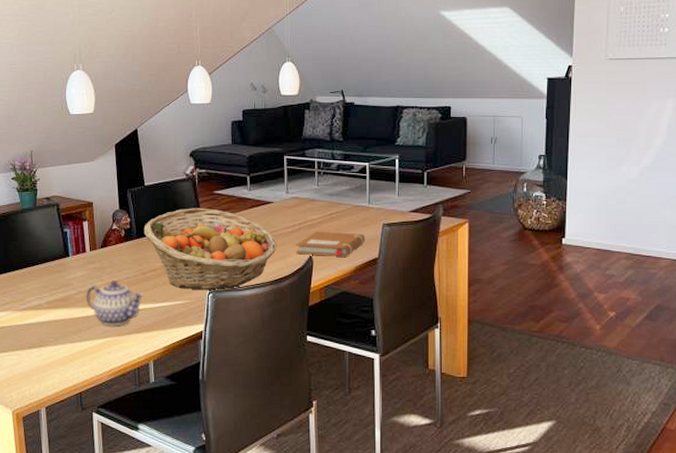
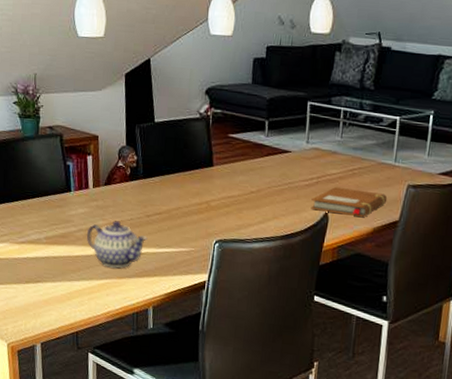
fruit basket: present [143,208,277,291] -> none [150,150,292,240]

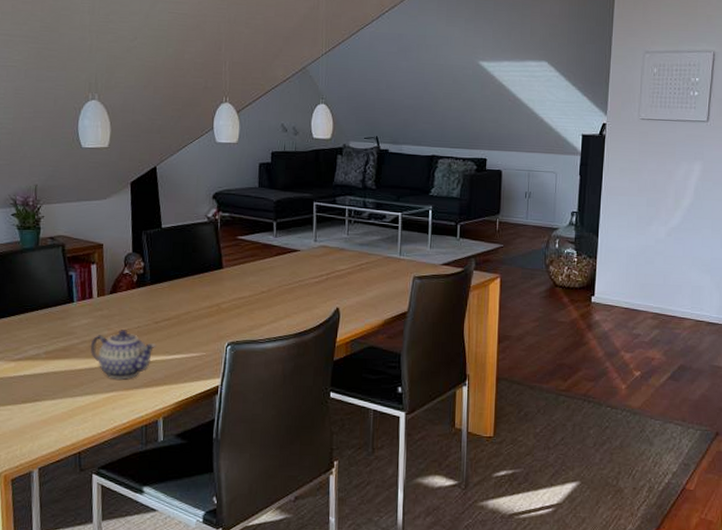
notebook: present [310,187,388,217] -> none [322,283,395,310]

